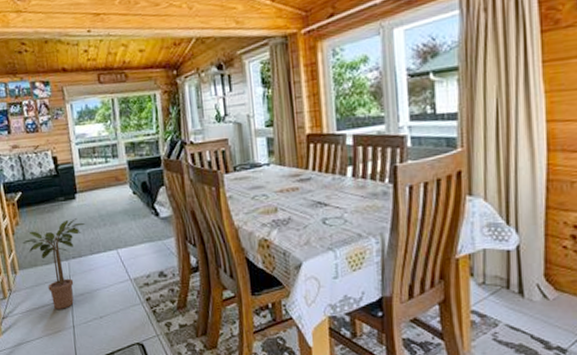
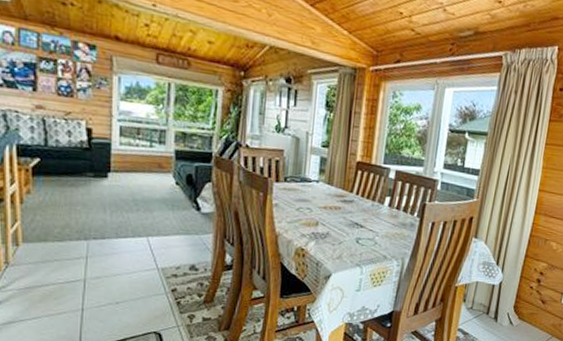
potted plant: present [22,218,86,309] -> none [32,198,116,290]

